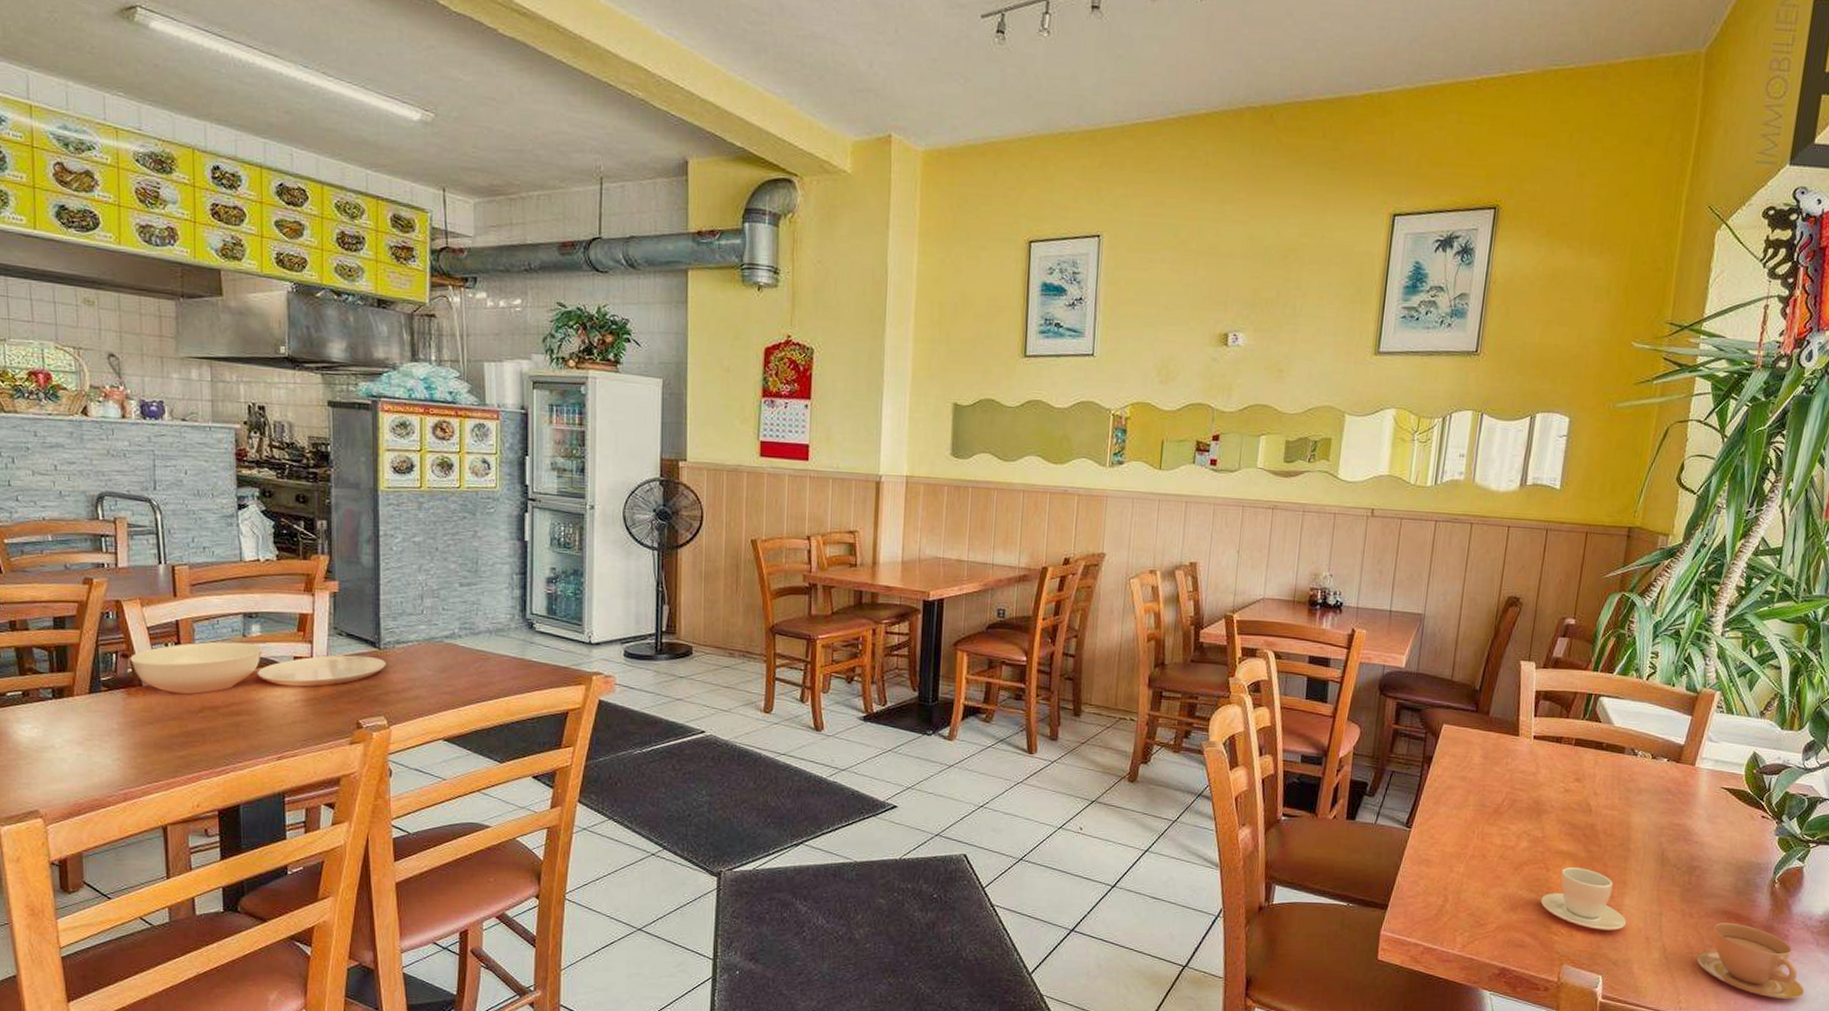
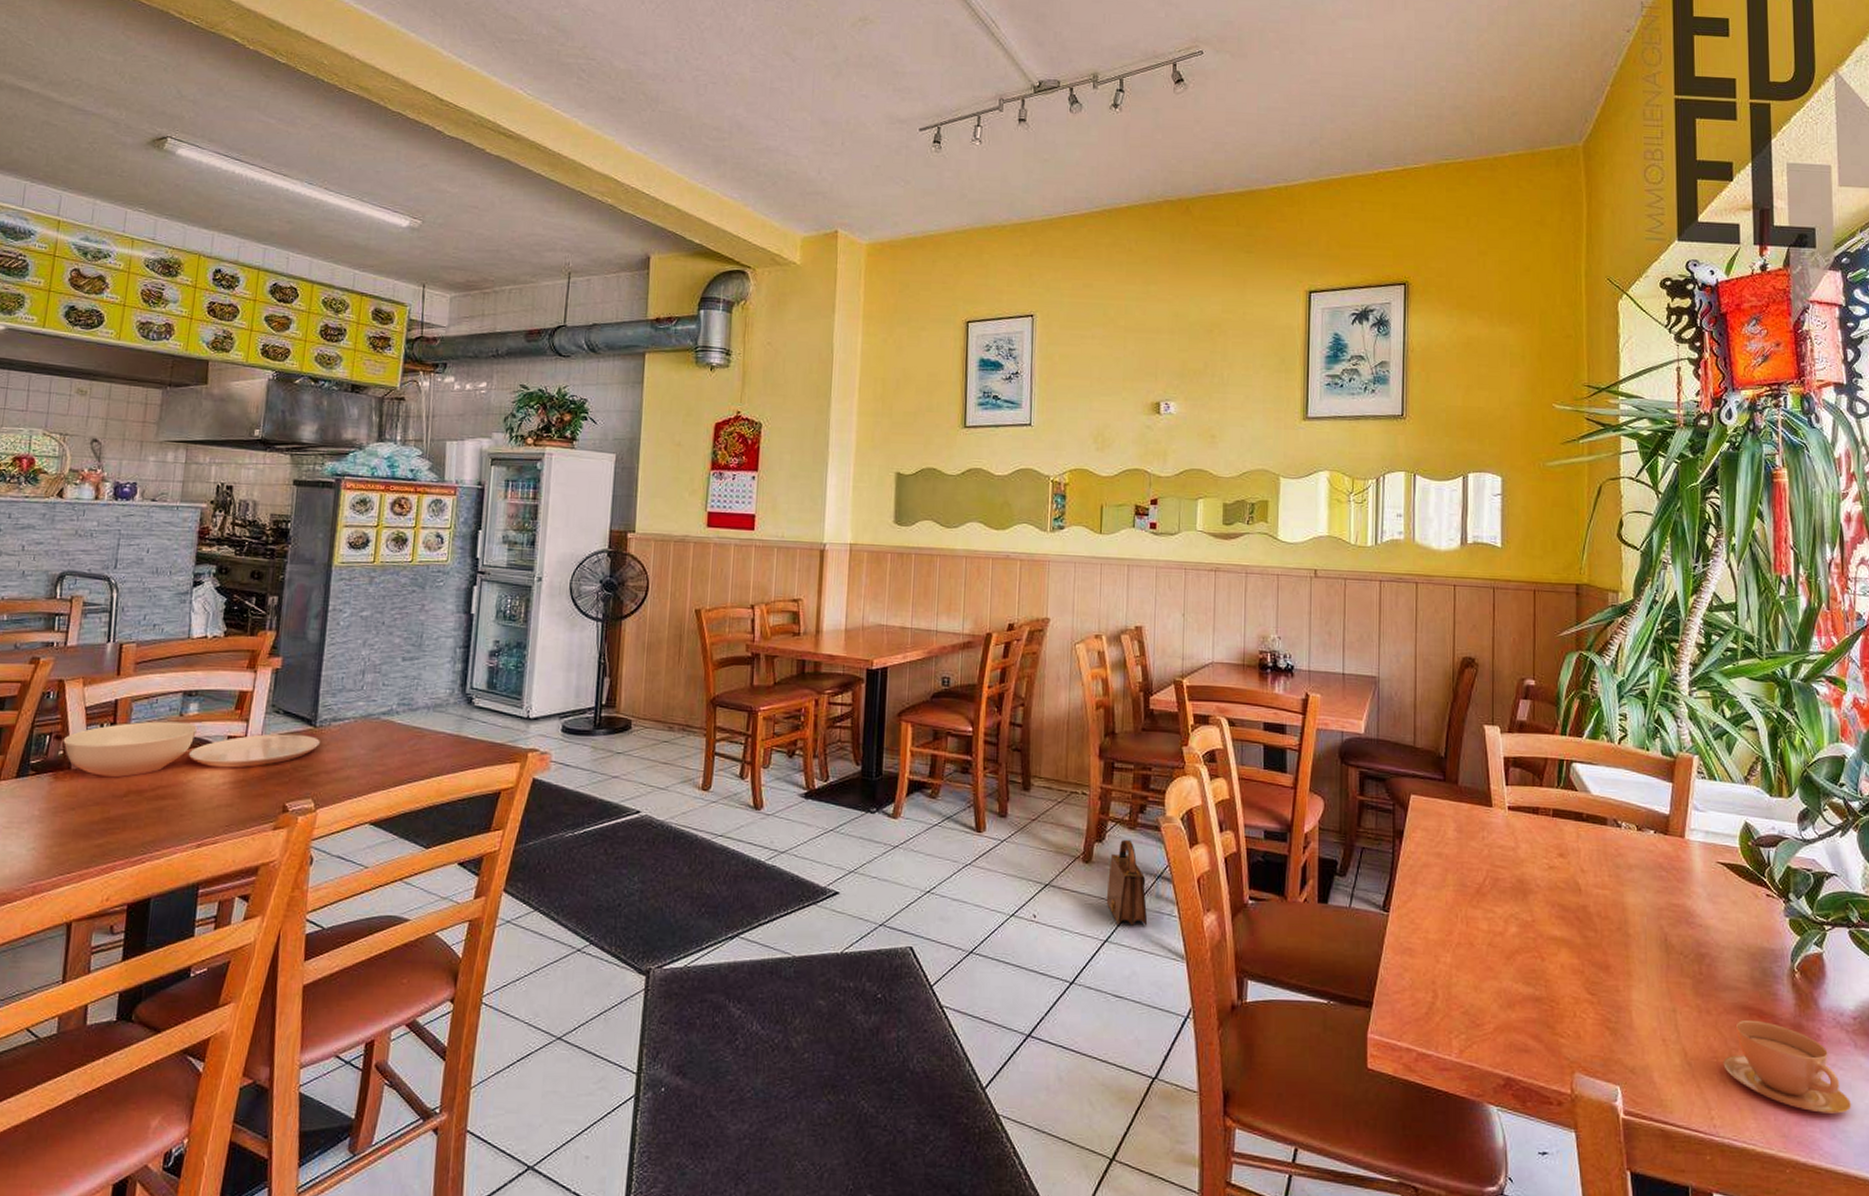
handbag: none [1148,762,1187,839] -> present [1106,840,1148,927]
teacup: present [1540,867,1627,931] -> none [1540,956,1638,1031]

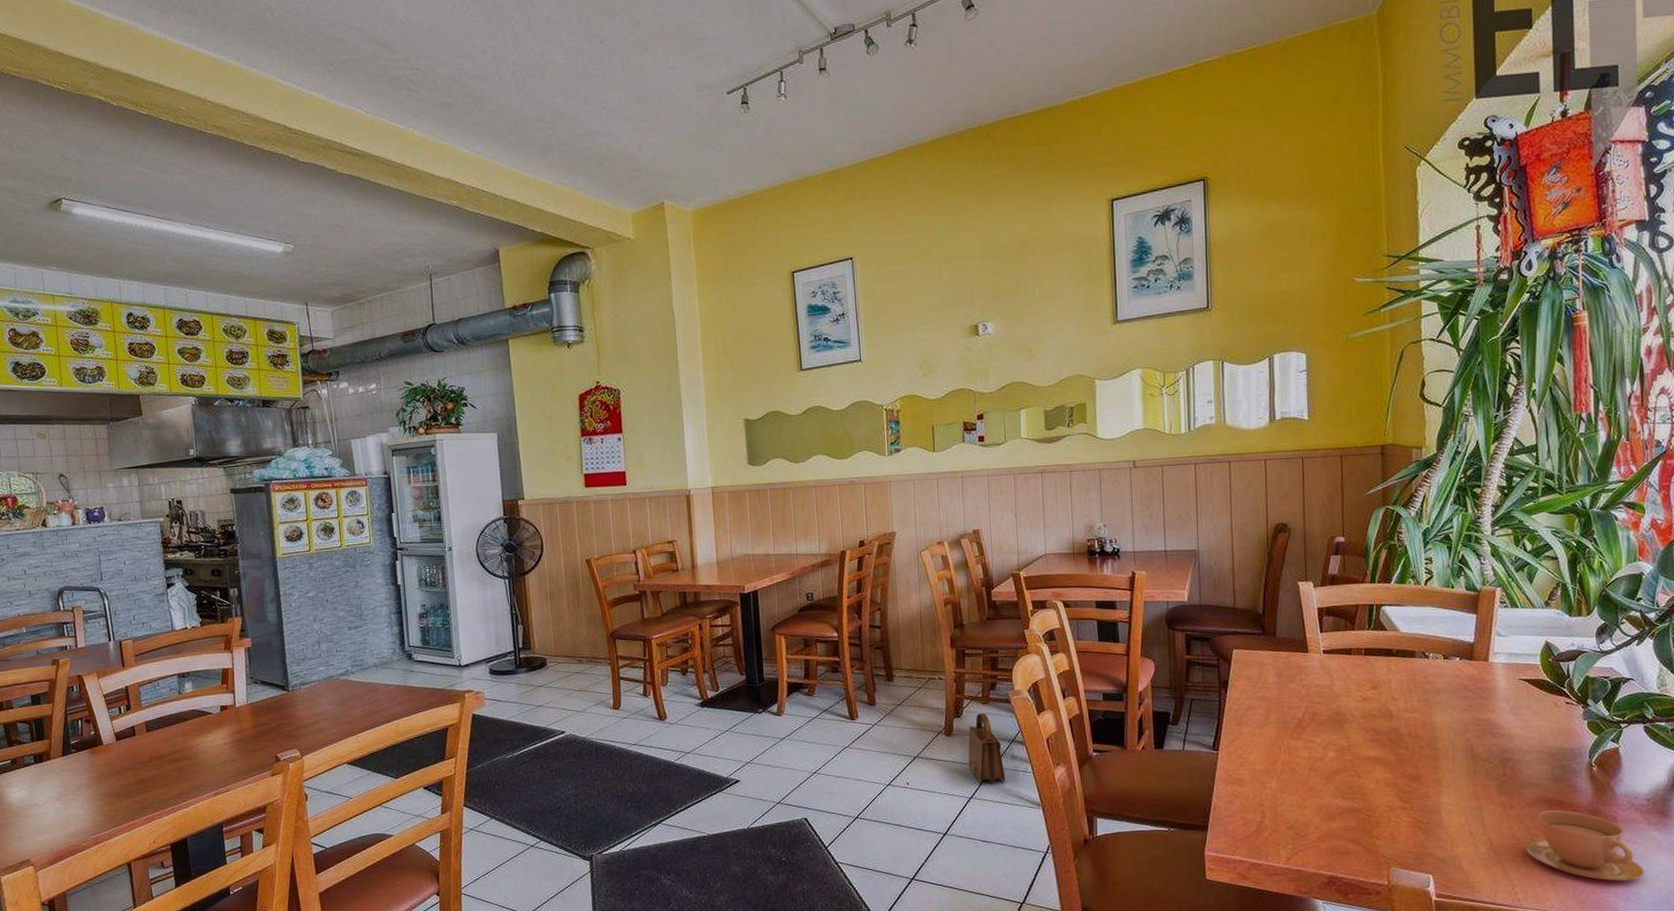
bowl: present [63,721,198,778] -> none [92,698,196,749]
plate: present [188,733,320,768] -> none [192,698,295,732]

